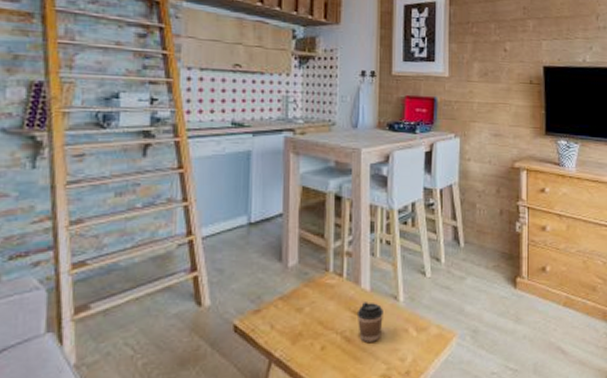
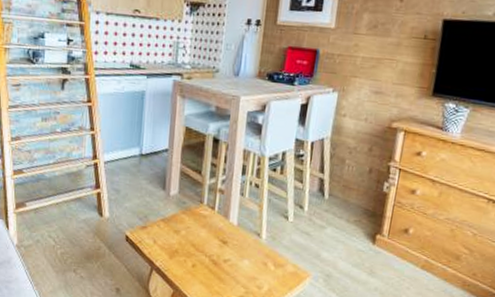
coffee cup: present [356,302,383,342] -> none [223,234,247,269]

